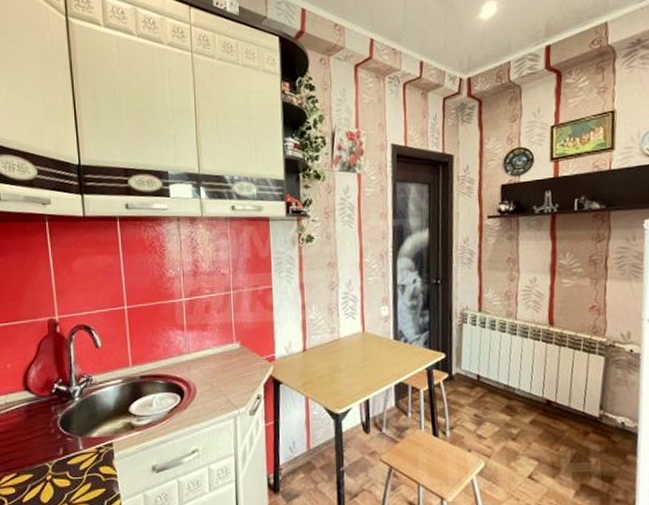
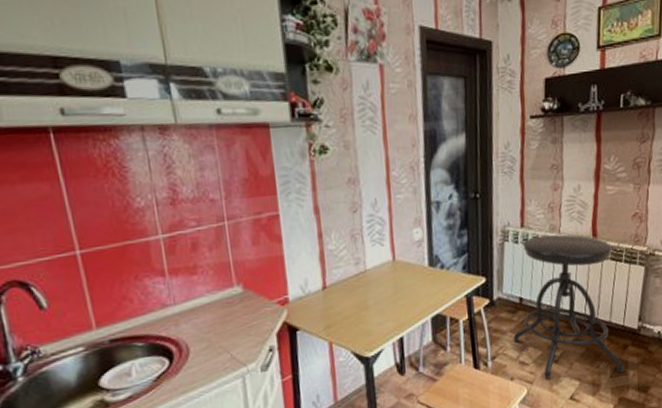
stool: none [470,320,586,459] -> present [513,234,624,380]

